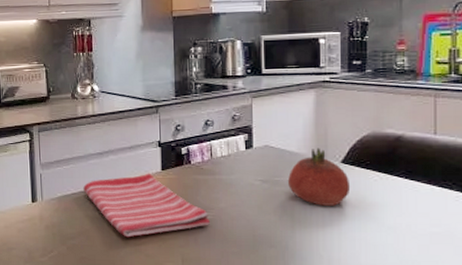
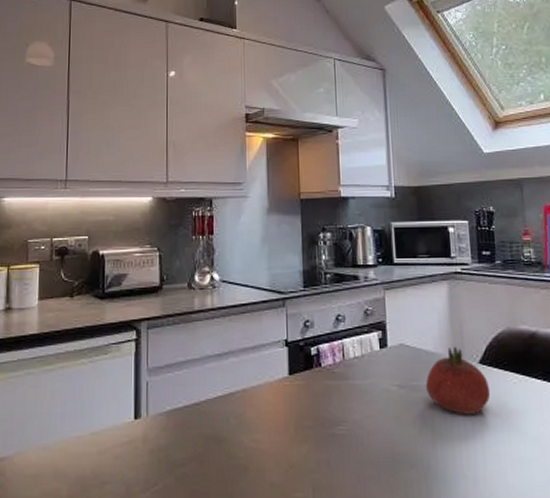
dish towel: present [83,173,210,238] -> none [198,378,344,462]

